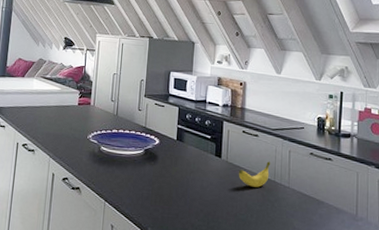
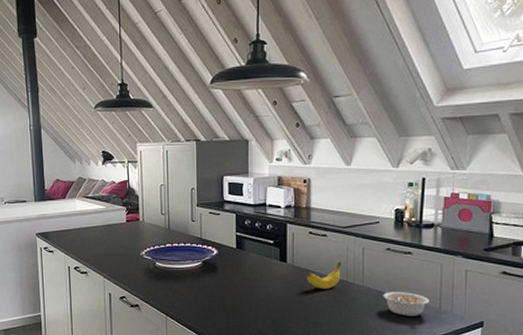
legume: none [306,195,347,222] -> present [383,292,429,316]

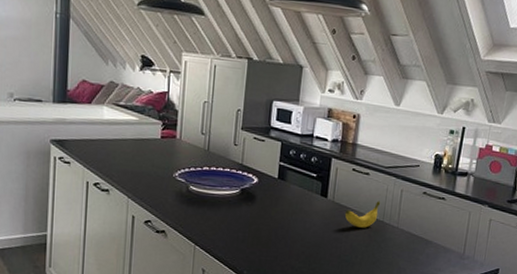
legume: present [383,292,429,316] -> none [414,235,455,261]

